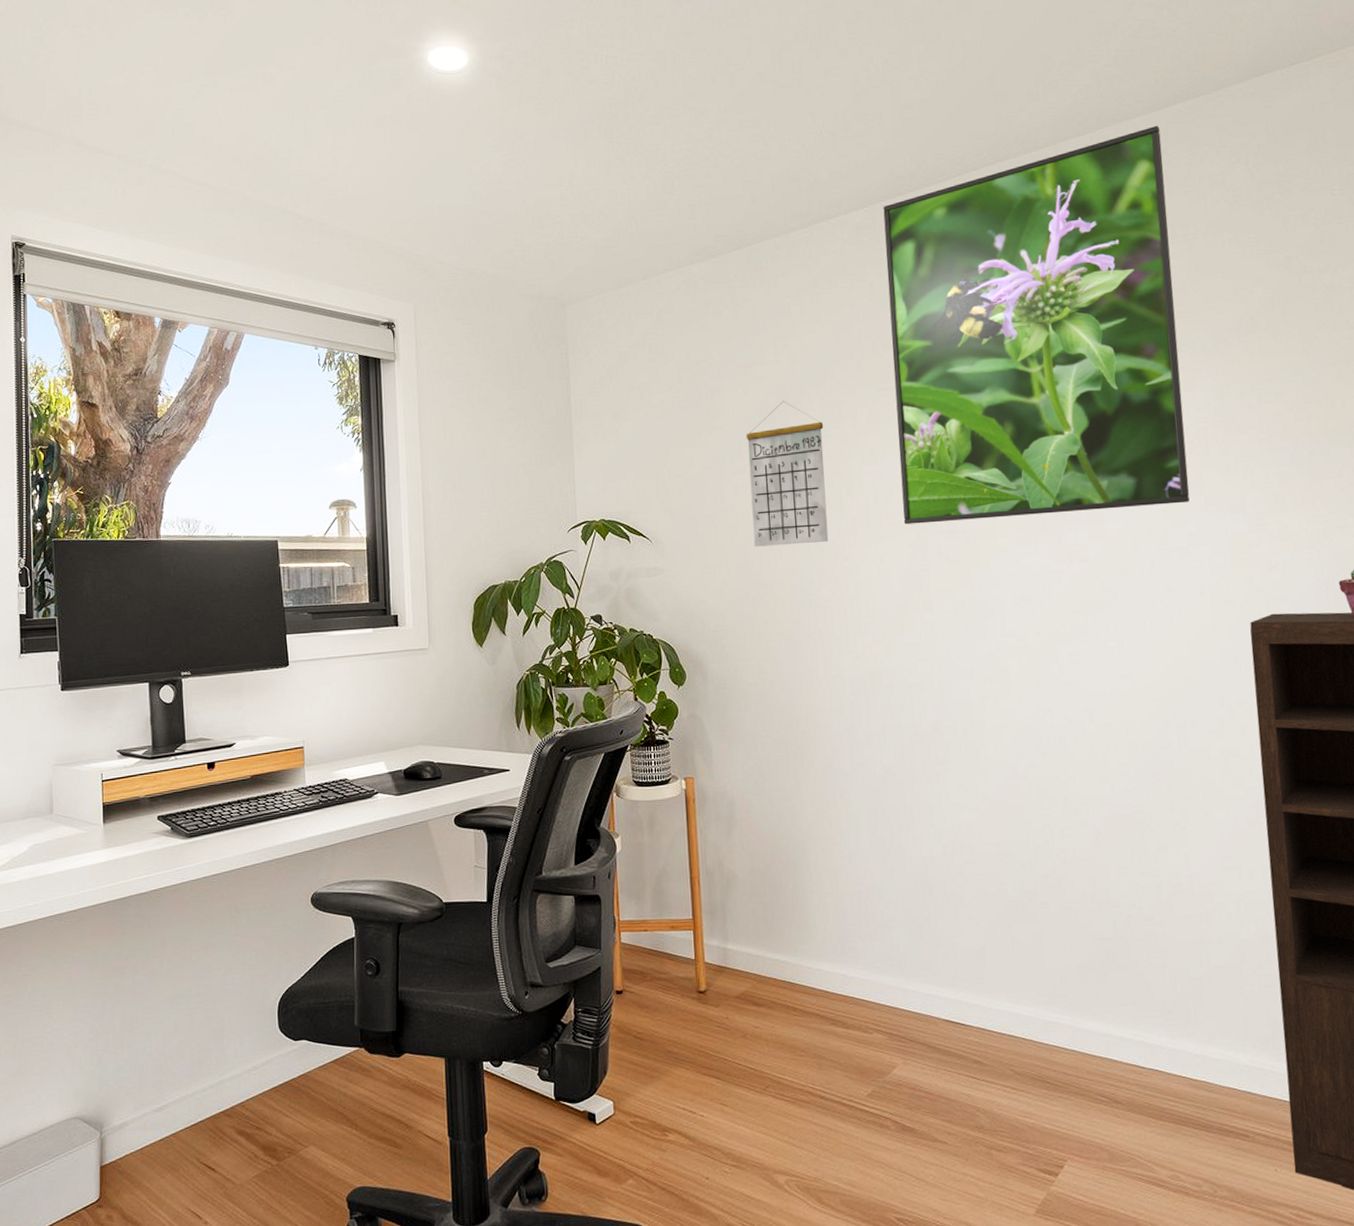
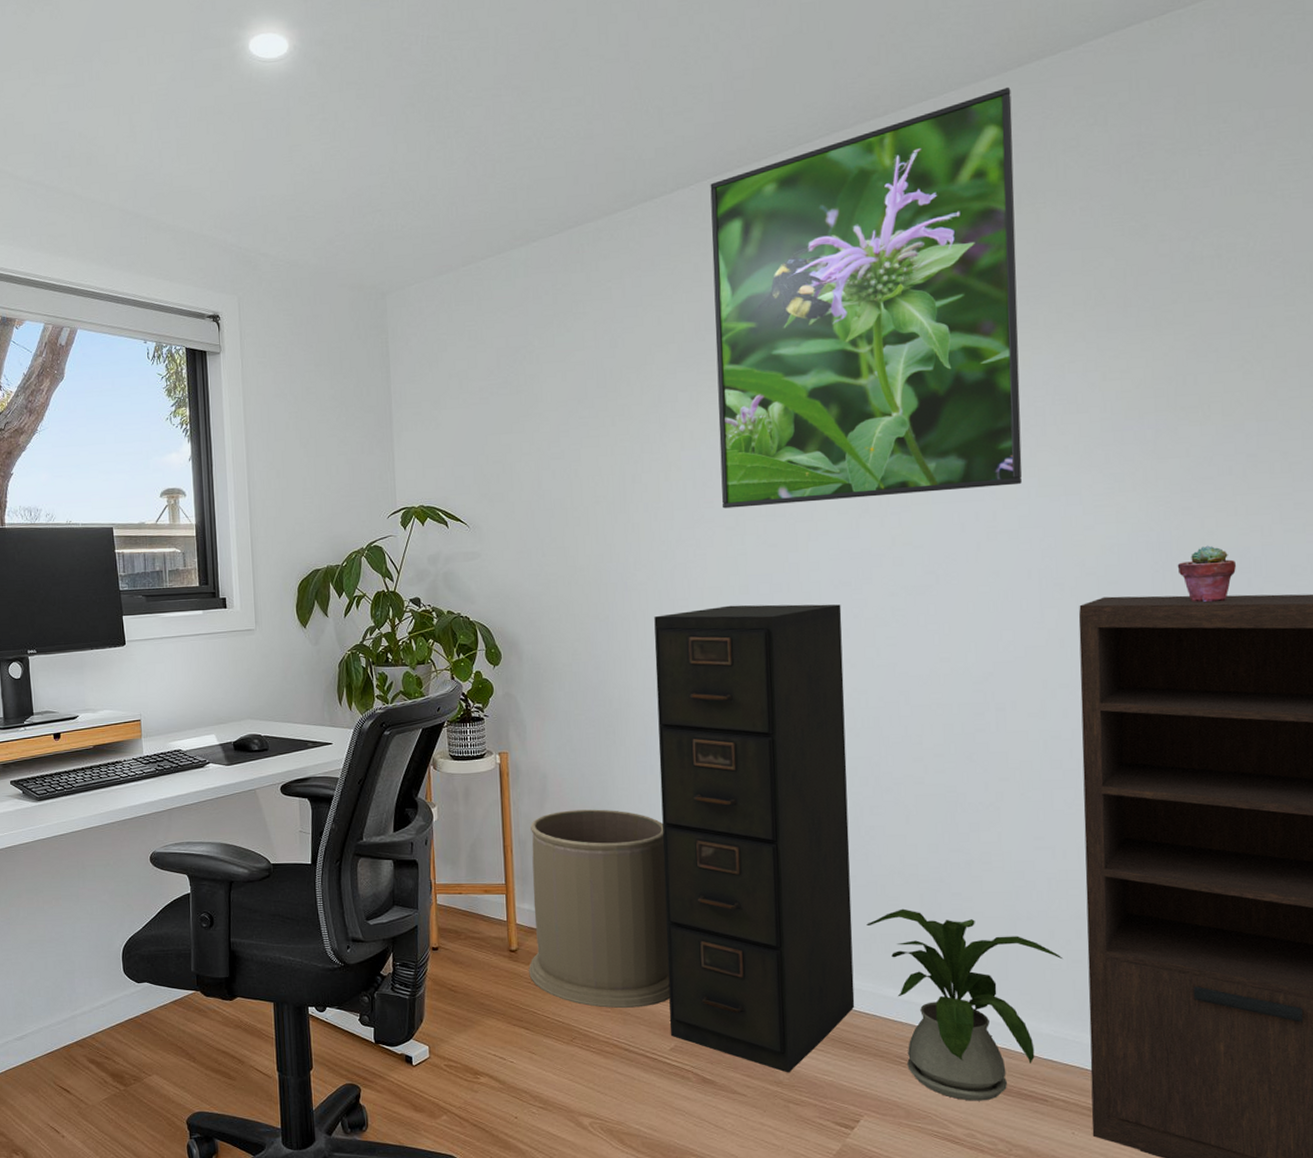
trash can: none [718,836,866,1052] -> present [529,809,671,1008]
calendar: present [746,400,829,547] -> none [564,386,646,532]
filing cabinet: none [840,621,1054,1117] -> present [654,604,855,1073]
house plant: none [1061,935,1256,1140] -> present [866,908,1064,1101]

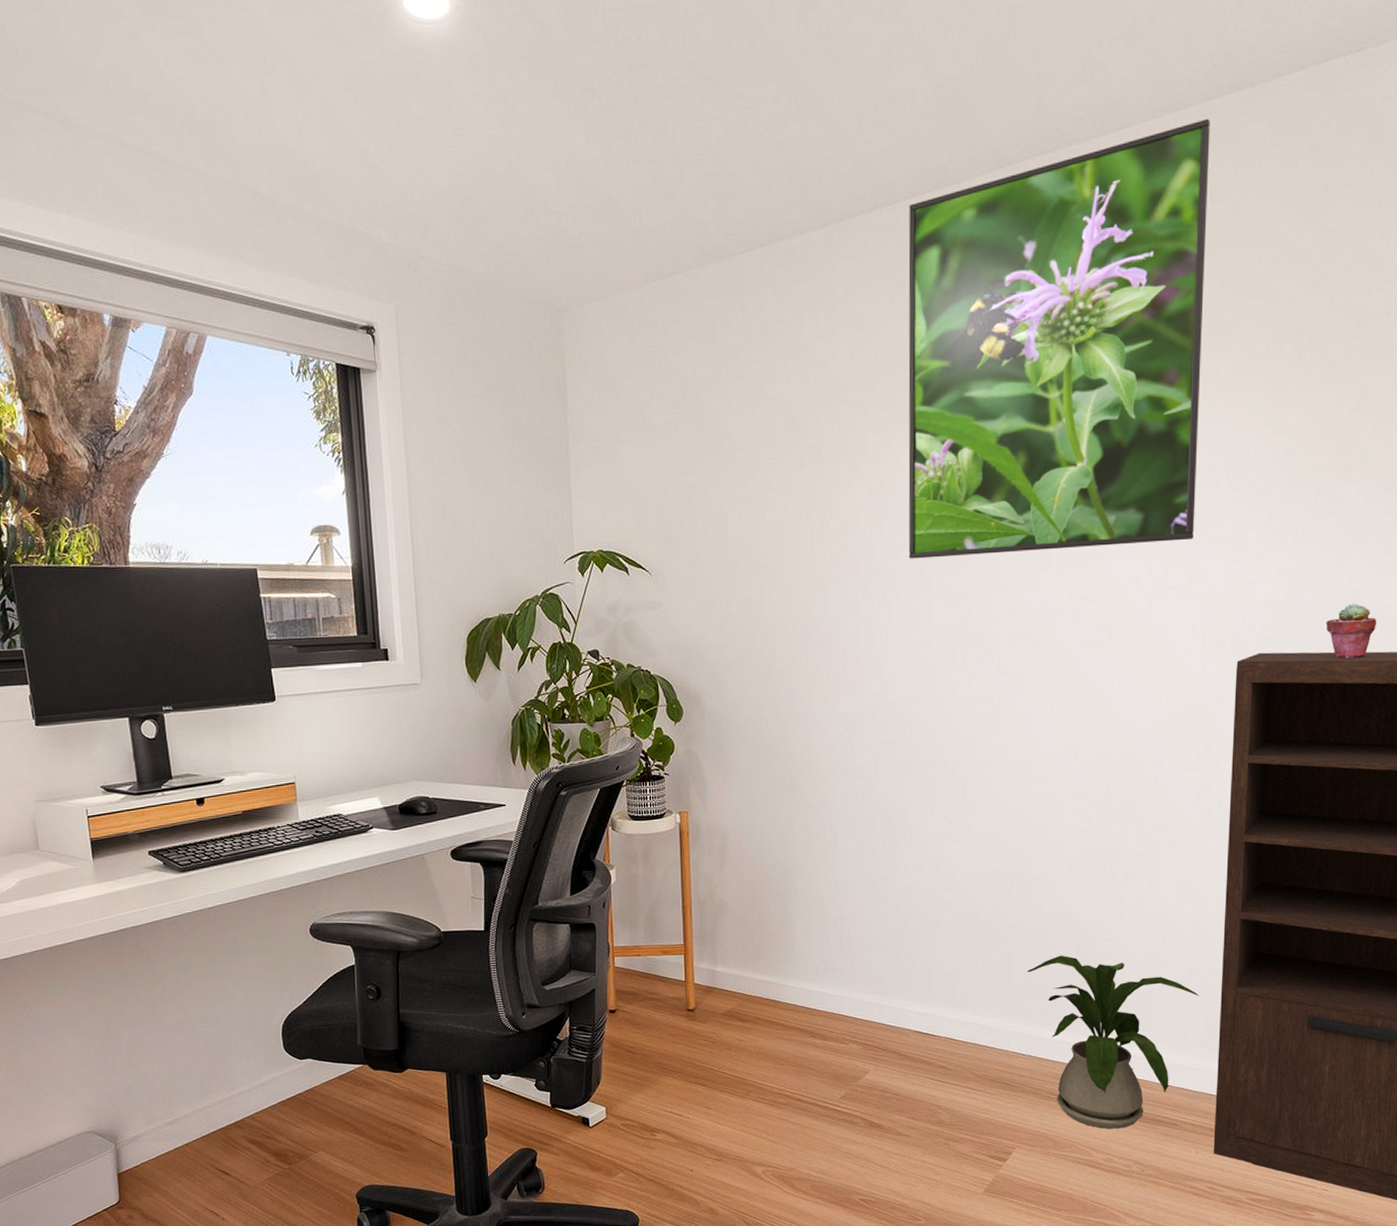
trash can: present [529,809,671,1008] -> none [706,867,843,1061]
filing cabinet: present [654,604,855,1073] -> none [837,658,1019,1114]

